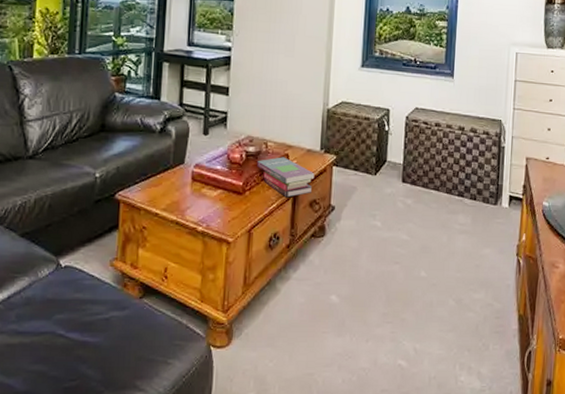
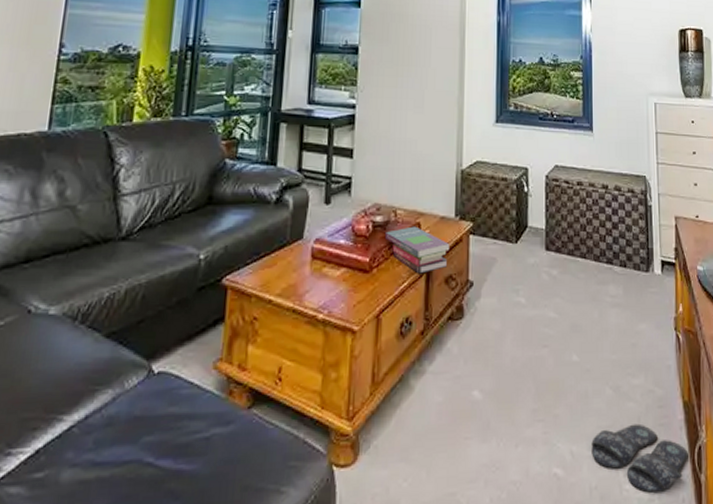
slippers: none [433,330,519,386] -> present [591,423,688,494]

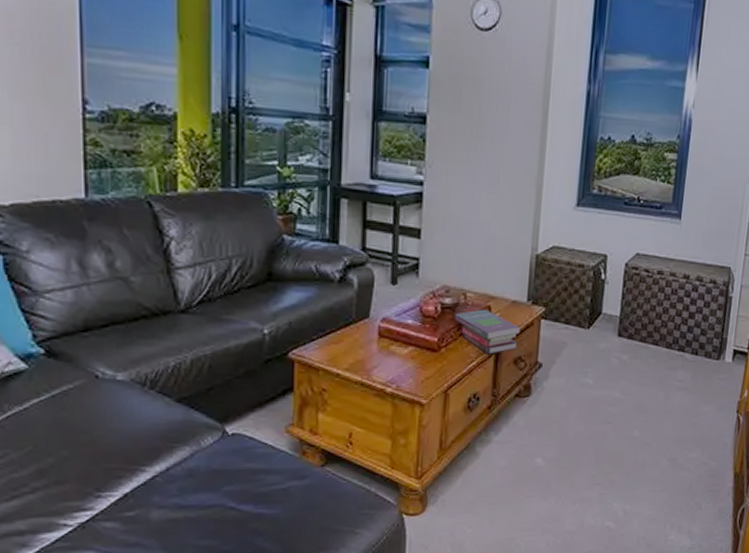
slippers: present [591,423,688,494] -> none [643,489,732,544]

